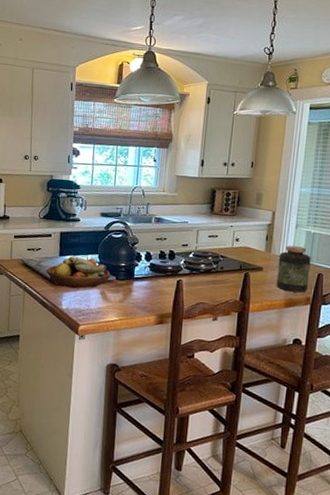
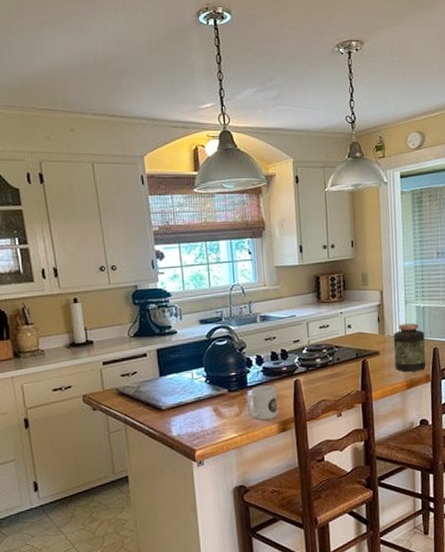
fruit bowl: present [46,256,110,289] -> none [148,373,221,411]
mug: none [130,279,159,311] -> present [246,385,278,420]

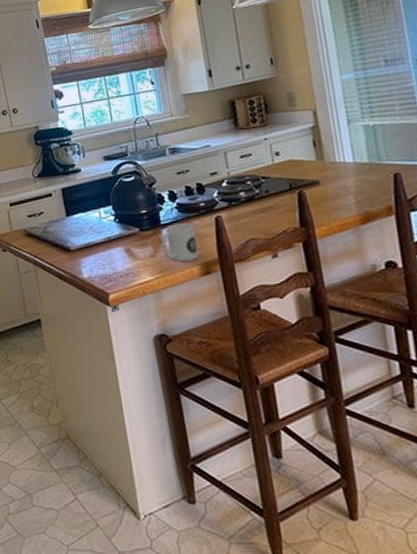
jar: present [393,323,426,372] -> none [335,145,386,204]

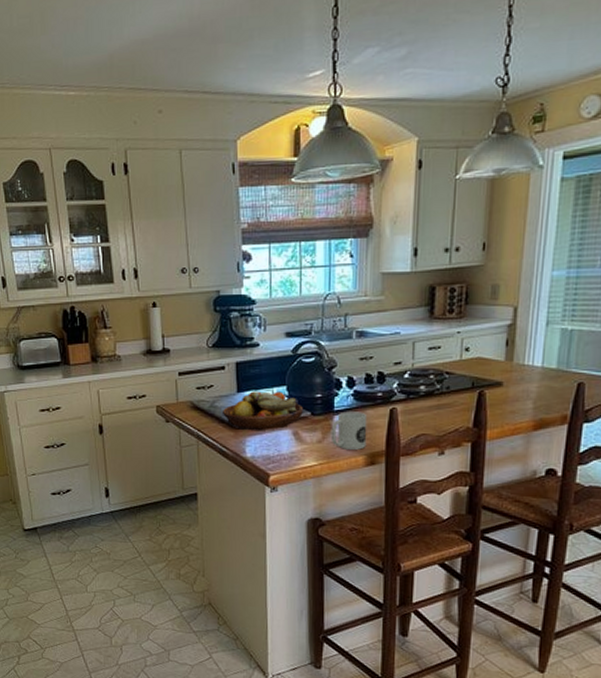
fruit bowl: none [55,211,132,252] -> present [223,391,303,430]

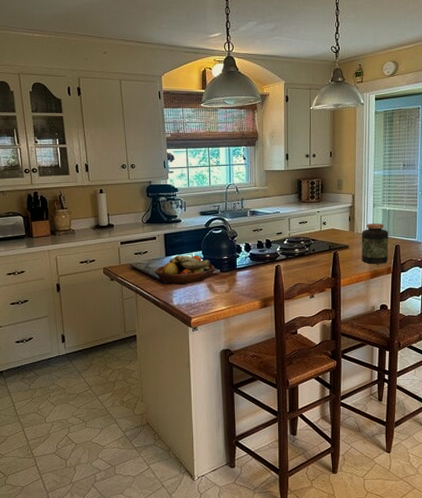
mug: present [330,411,367,450] -> none [235,268,261,296]
jar: none [521,350,568,410] -> present [361,223,389,264]

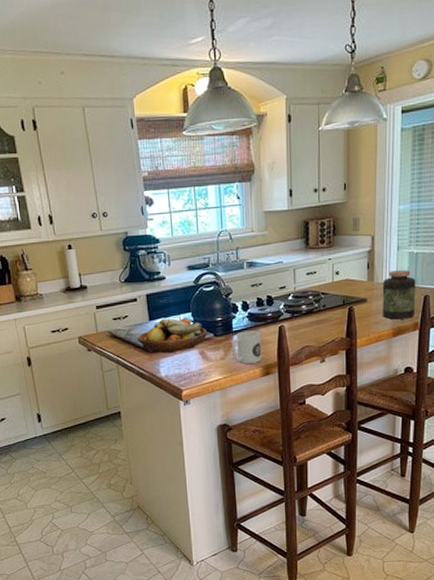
mug: none [235,268,261,296] -> present [231,330,262,364]

